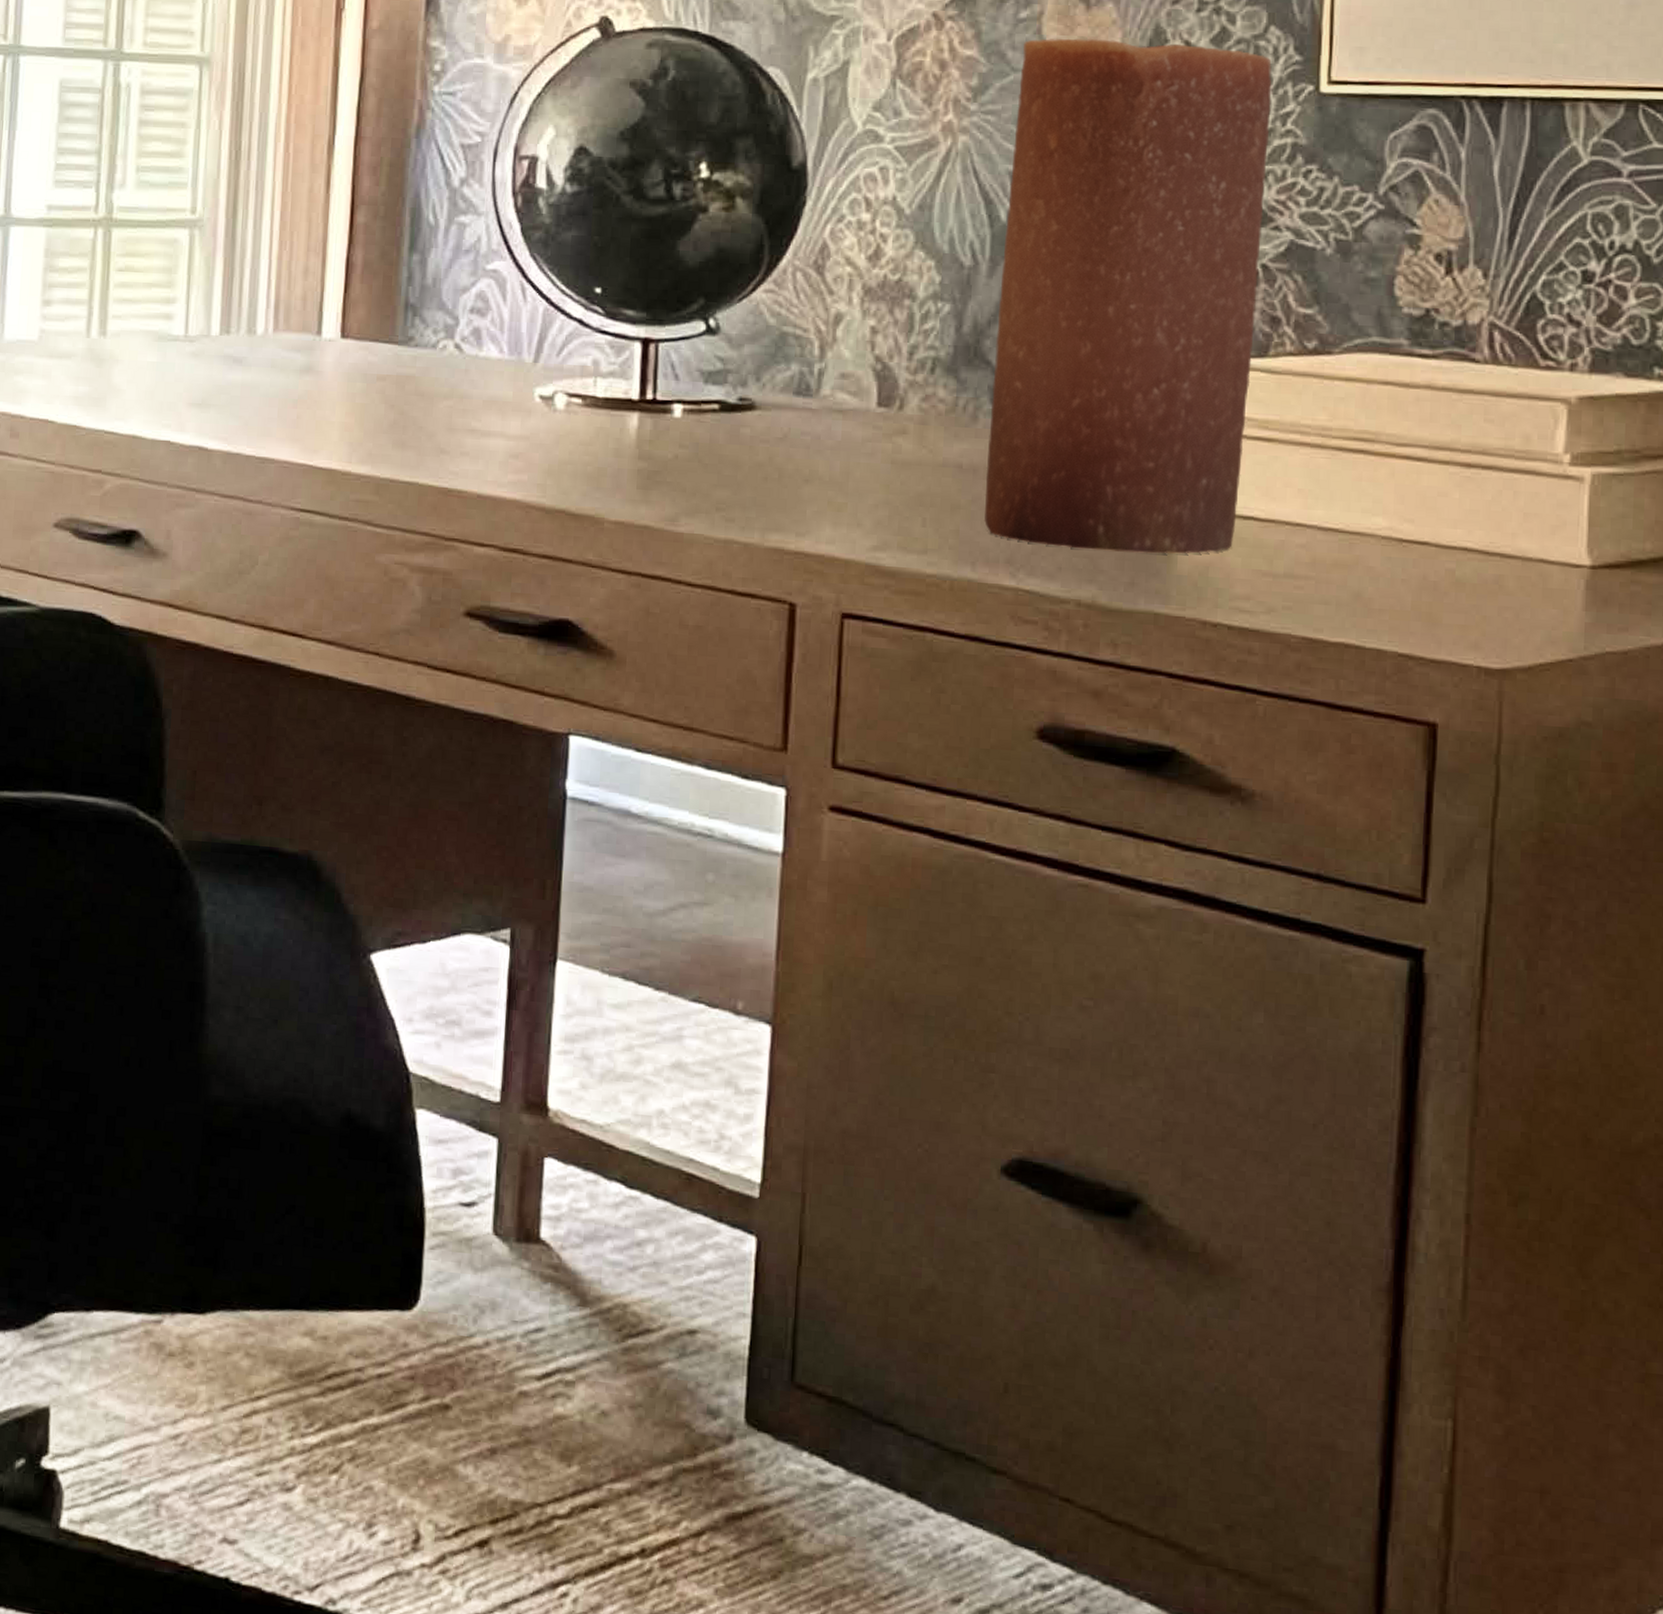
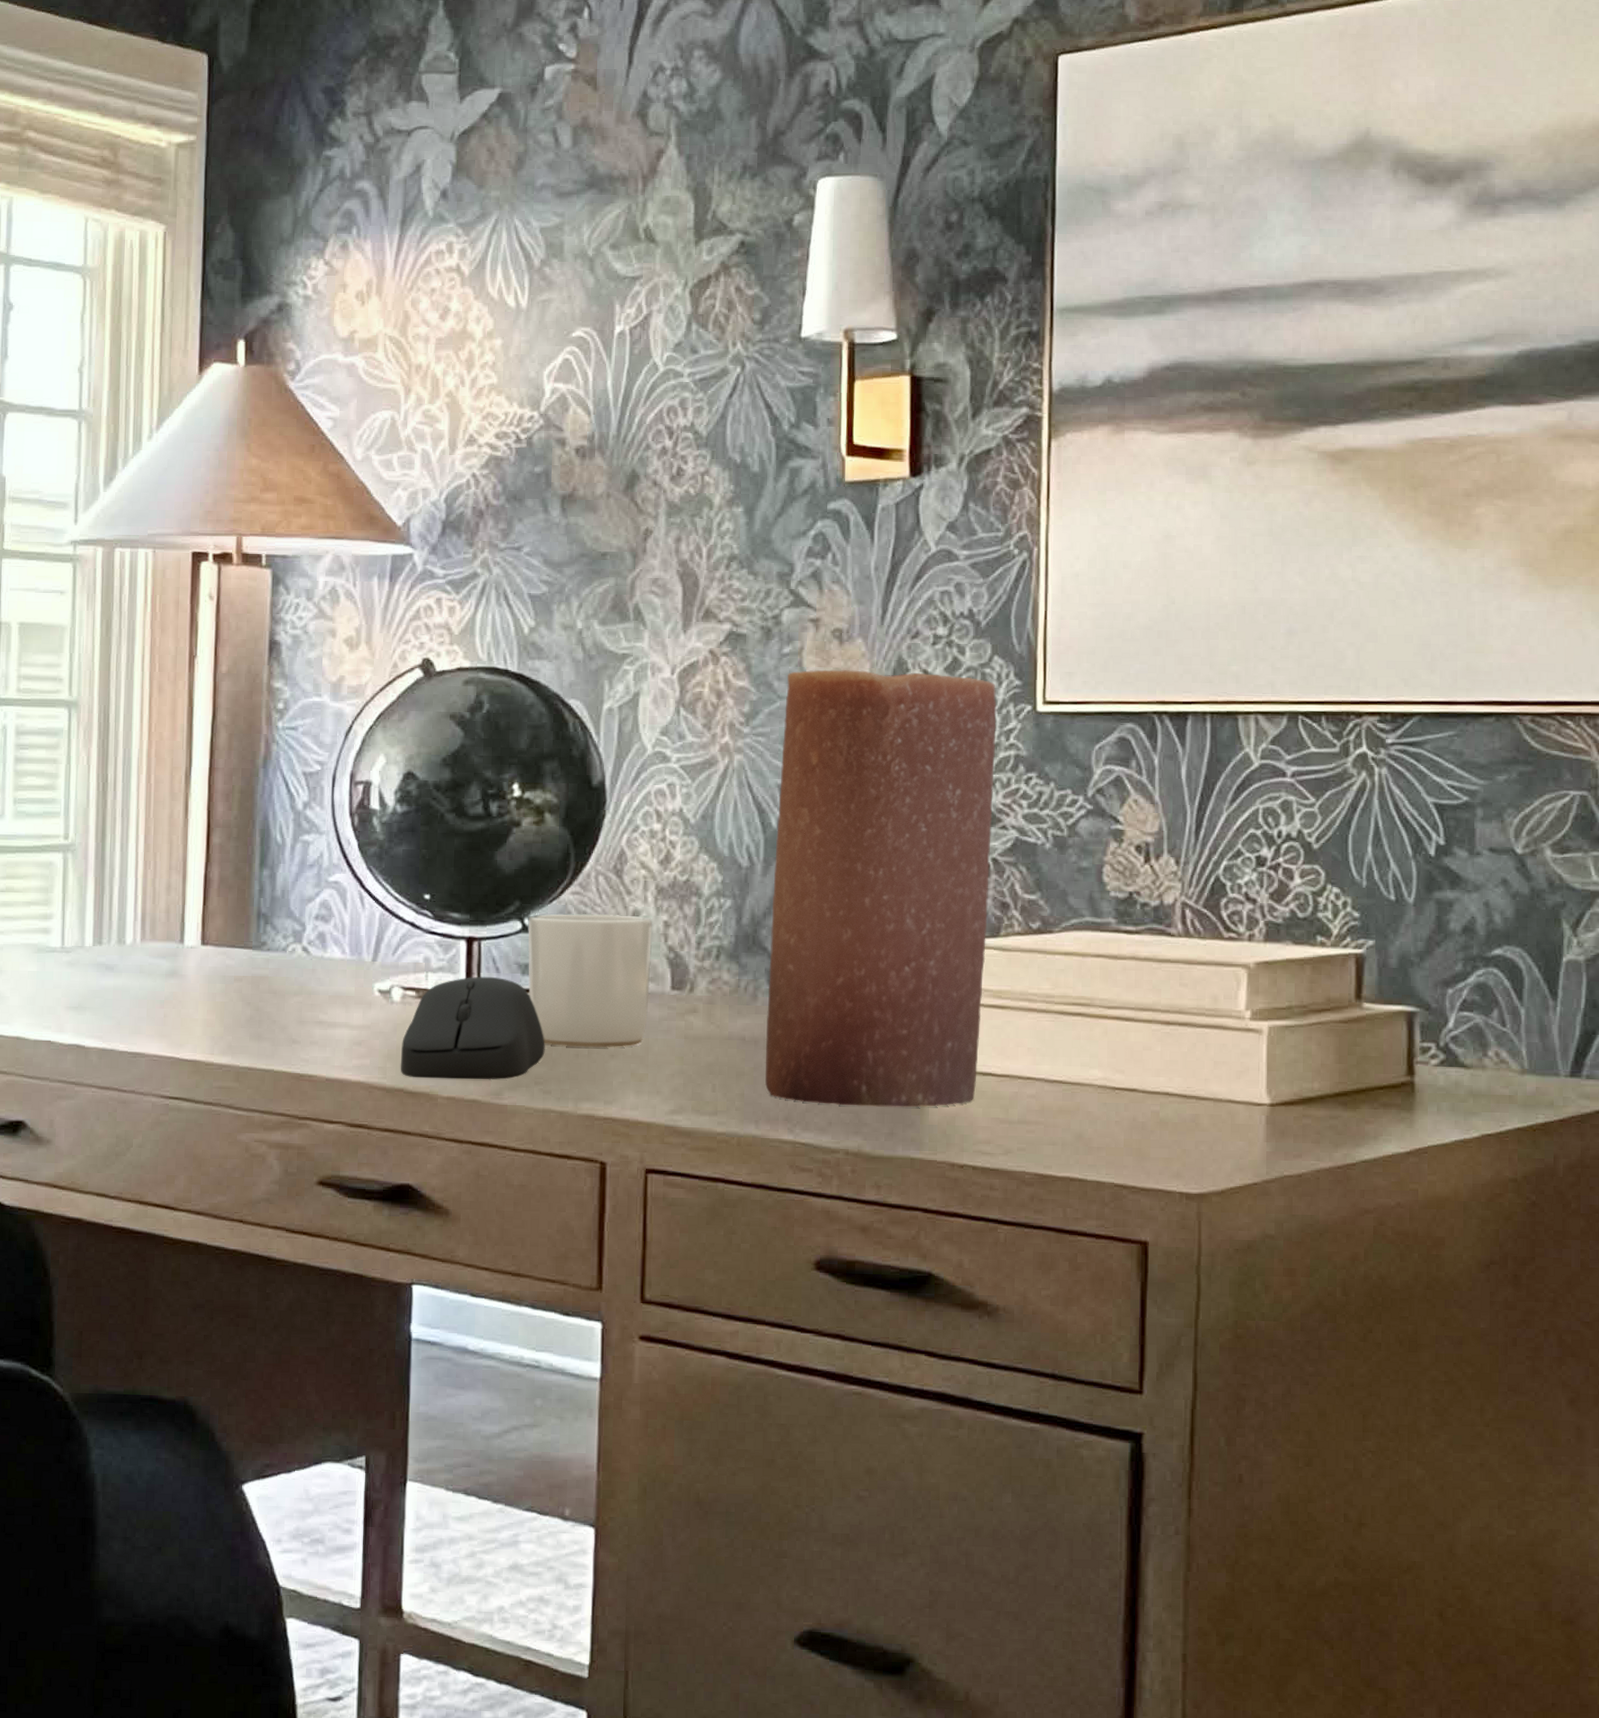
computer mouse: none [562,383,729,503] -> present [400,976,545,1080]
mug: none [711,314,858,471] -> present [528,914,653,1047]

